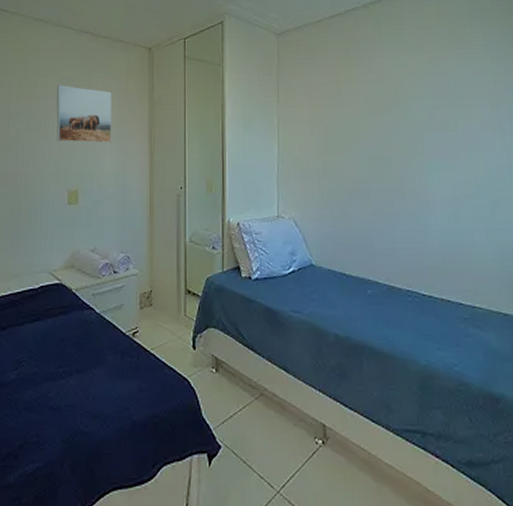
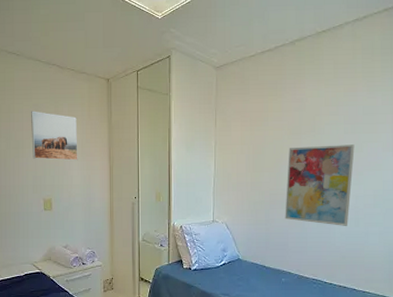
wall art: none [366,122,448,222] -> present [285,144,355,226]

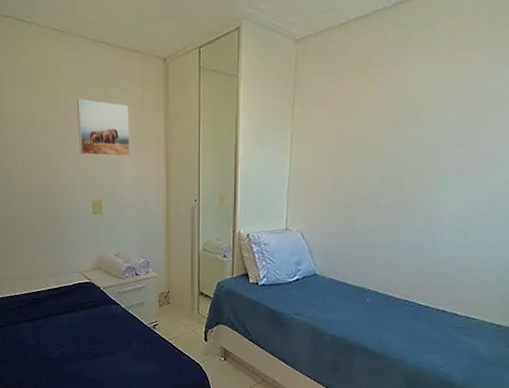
wall art: present [285,144,355,226] -> none [374,136,469,238]

